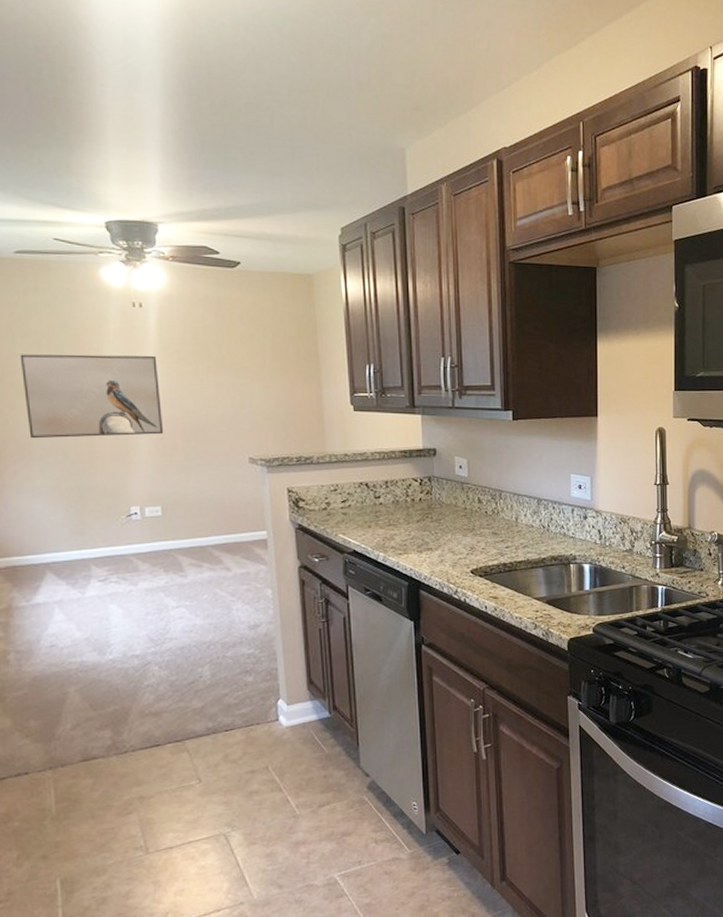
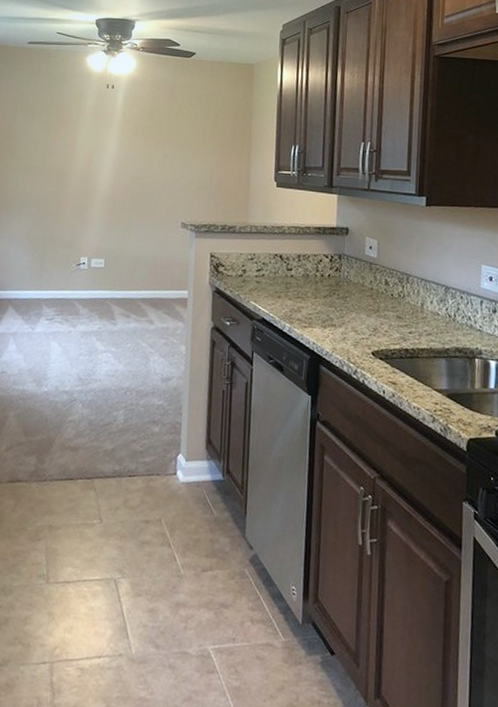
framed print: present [20,354,164,439] -> none [15,123,119,197]

